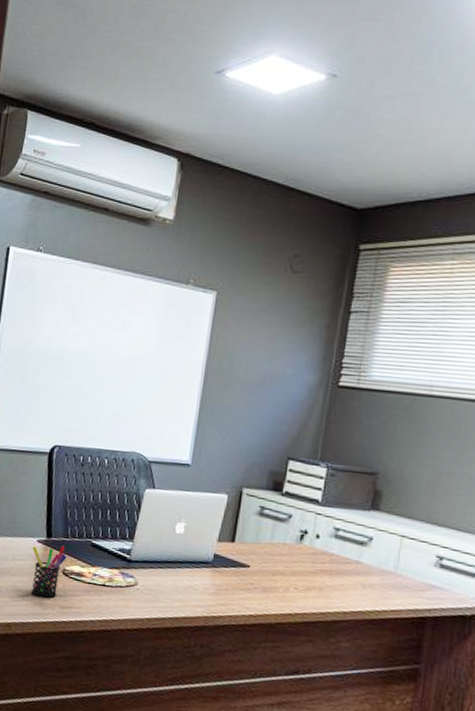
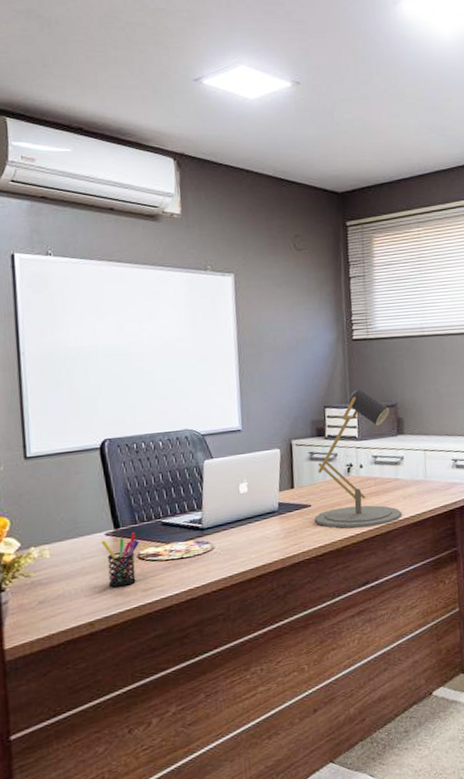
desk lamp: none [251,445,368,612] -> present [315,389,402,529]

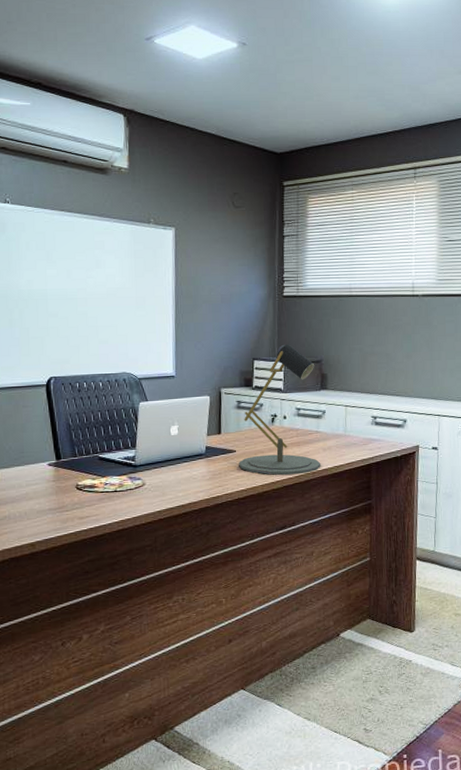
pen holder: present [101,533,140,588] -> none [44,465,78,513]

